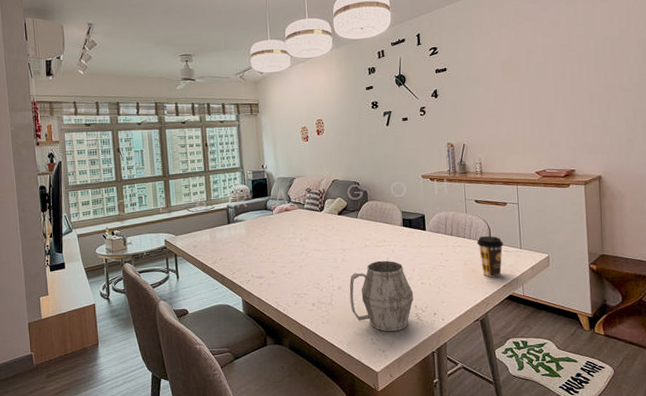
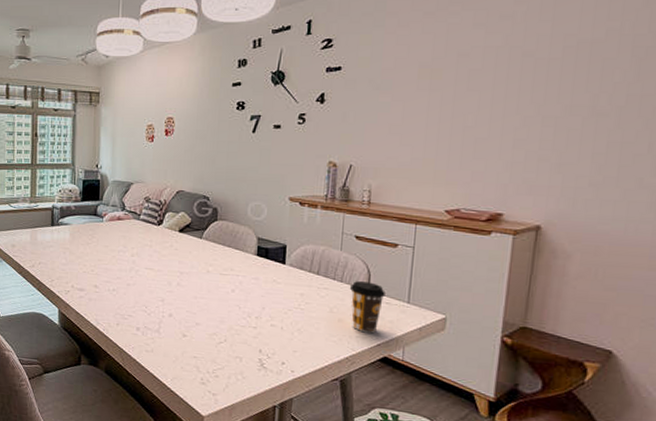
mug: present [349,260,413,332] -> none [181,291,259,376]

